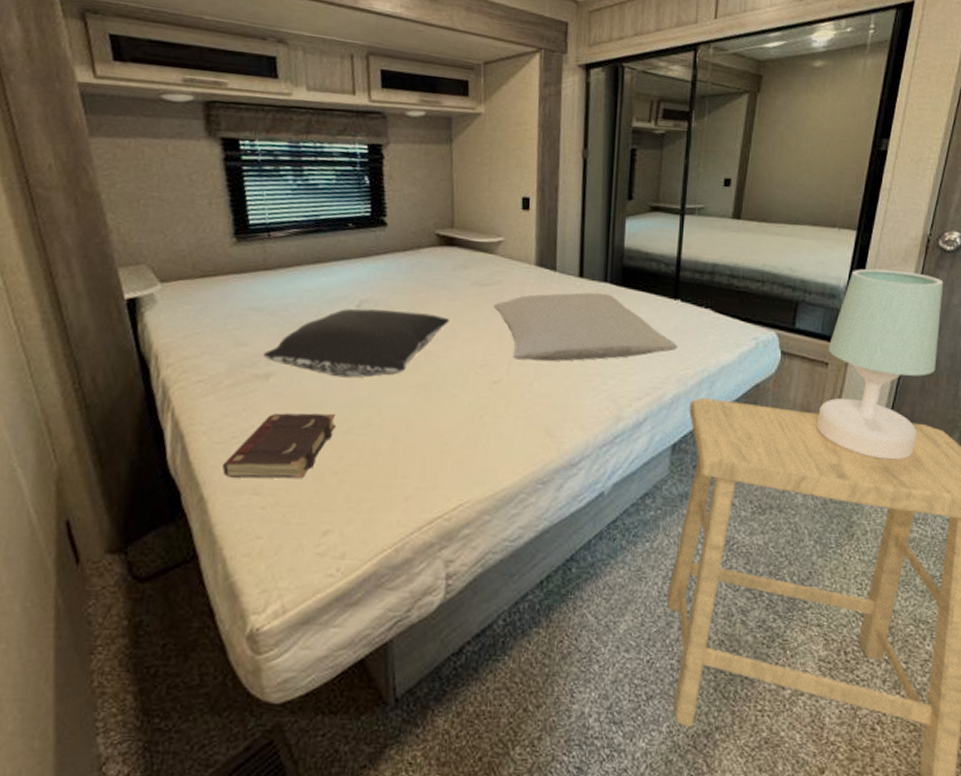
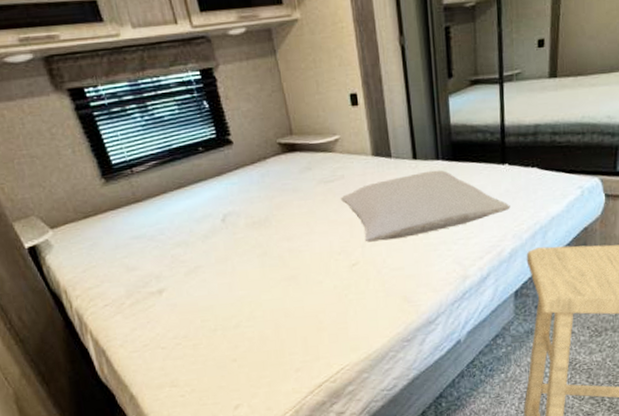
book: present [222,413,337,479] -> none [142,314,227,377]
pillow: present [263,308,450,378] -> none [153,215,305,283]

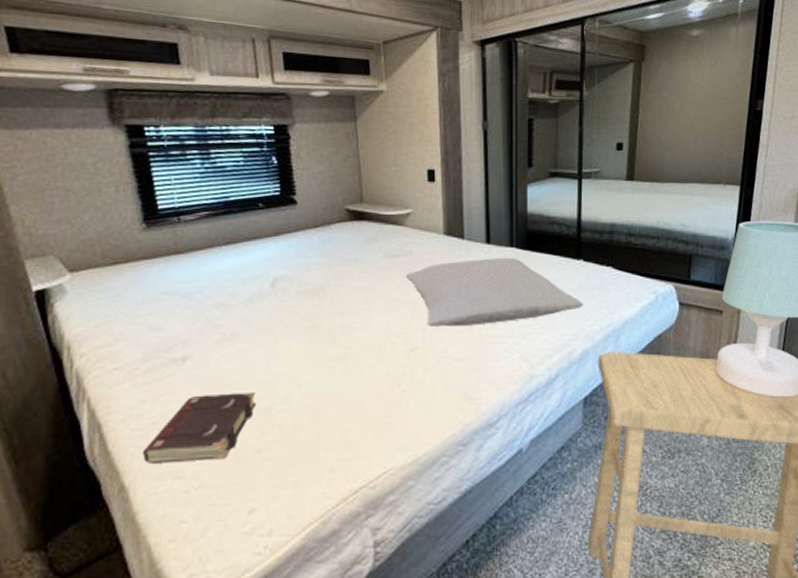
book: none [142,314,227,377] -> present [143,393,257,463]

